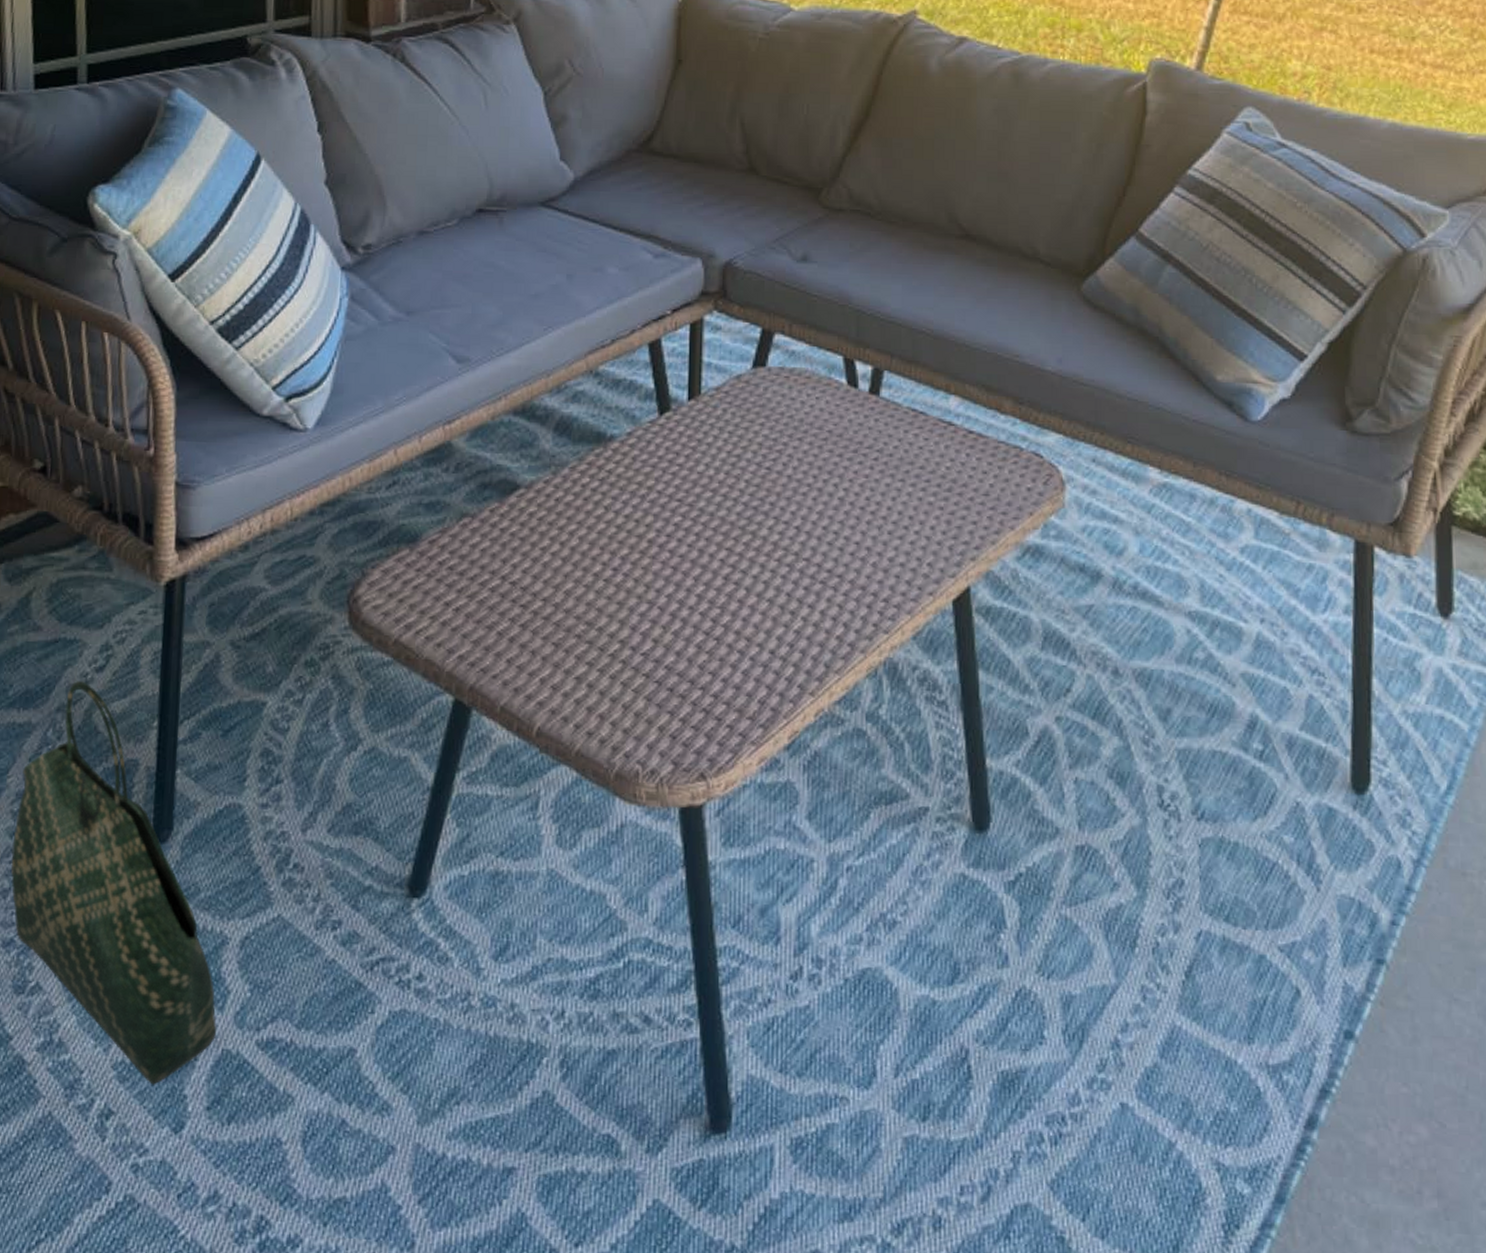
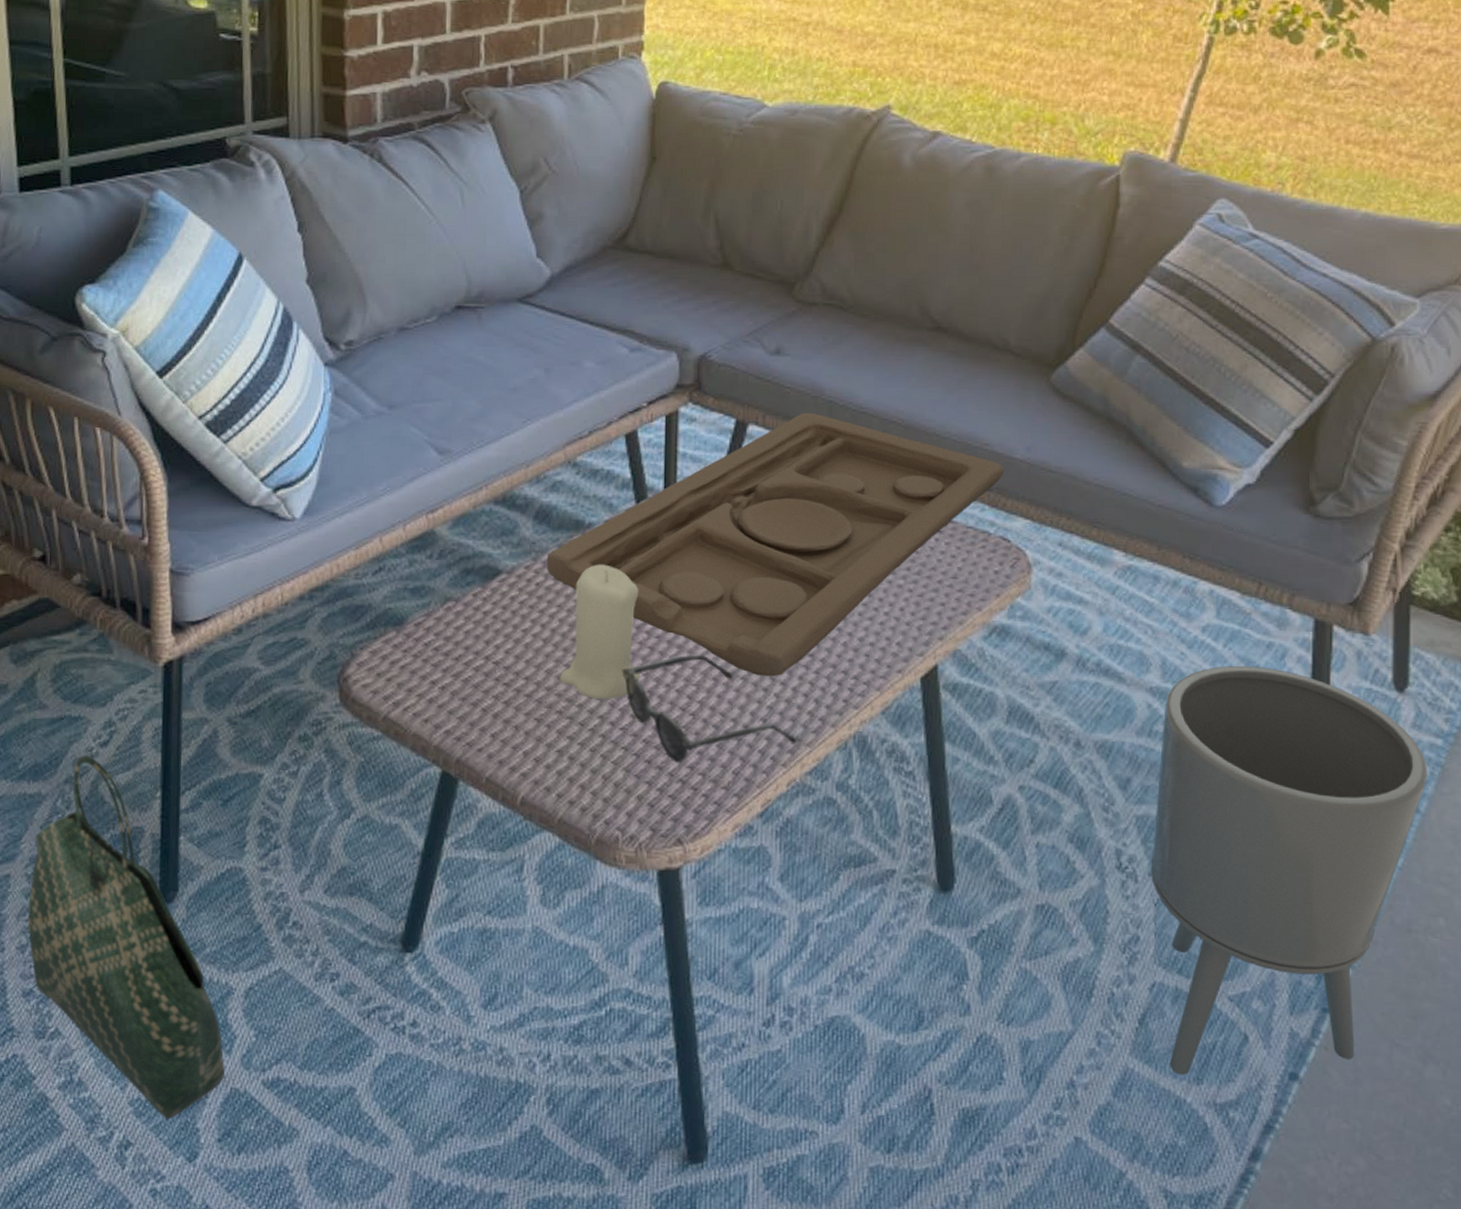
decorative tray: none [566,321,1035,599] -> present [546,412,1004,677]
candle: none [579,479,662,624] -> present [560,564,640,700]
sunglasses: none [643,575,825,692] -> present [622,654,797,763]
planter: none [1194,588,1476,1034] -> present [1151,665,1428,1075]

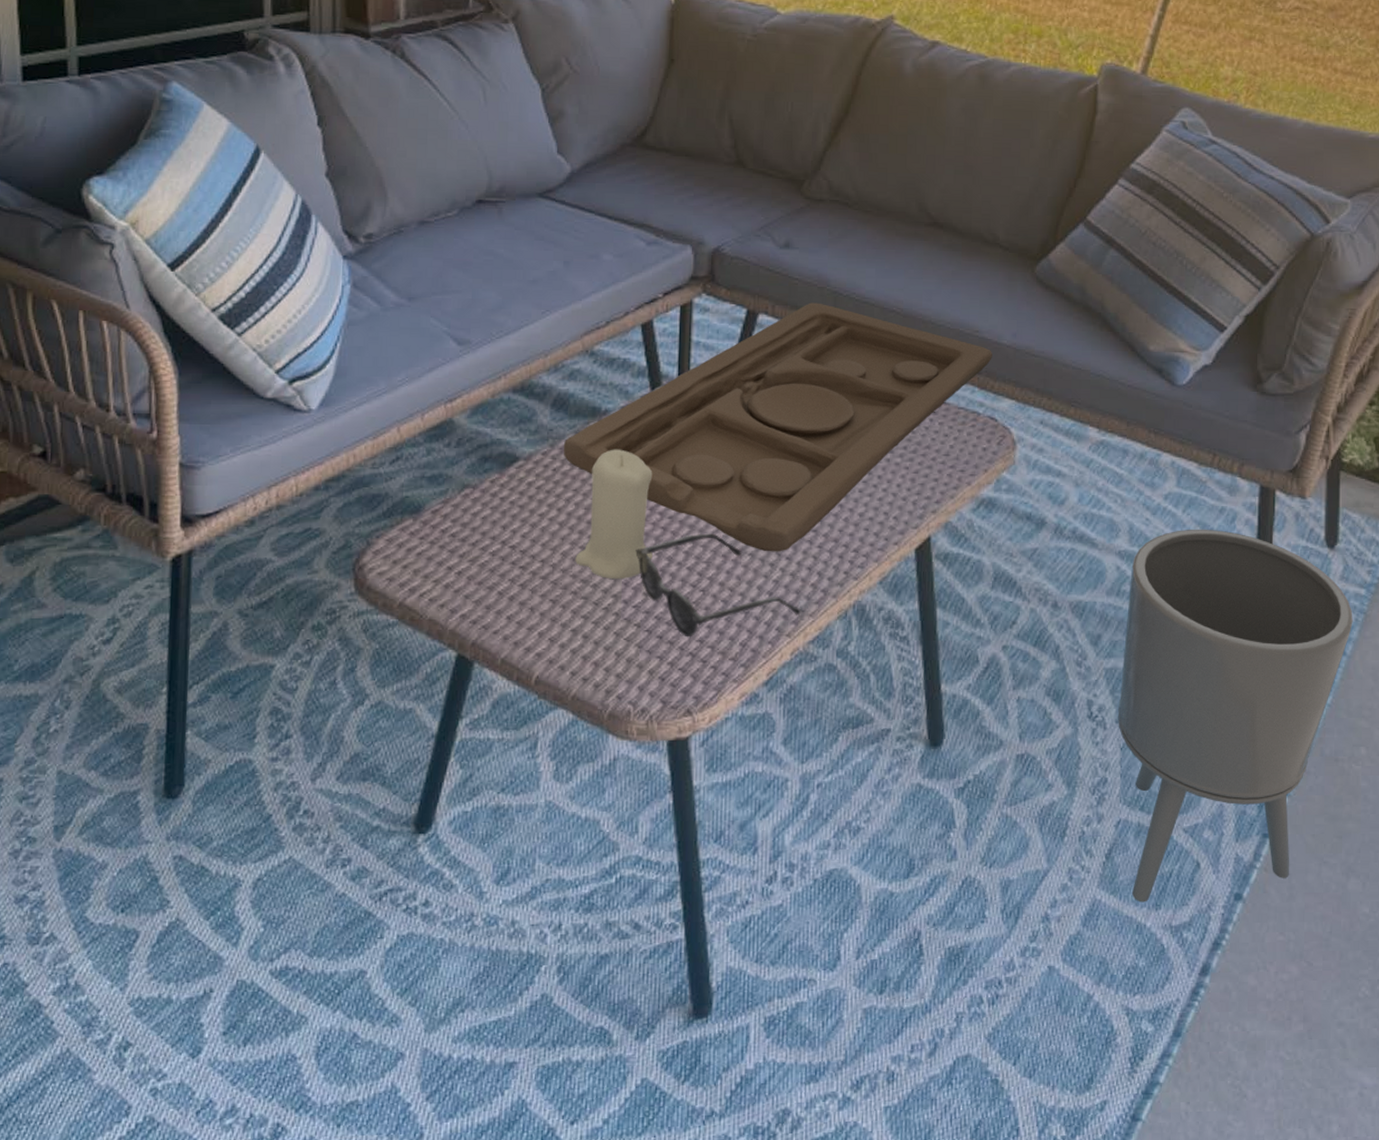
tote bag: present [27,754,226,1120] -> none [21,652,232,1017]

